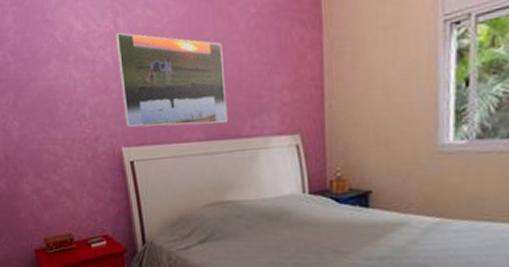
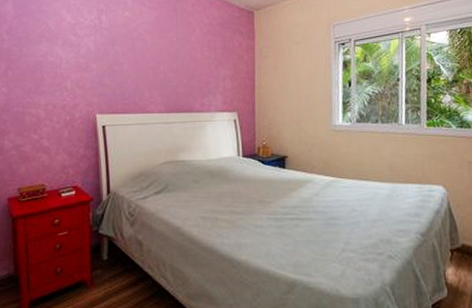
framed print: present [116,32,228,128] -> none [99,26,184,101]

